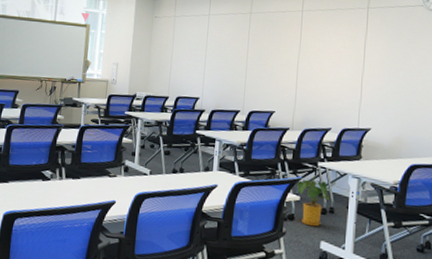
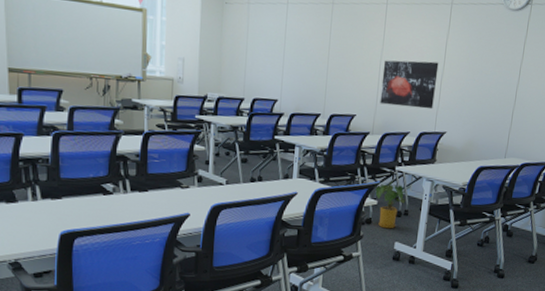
wall art: none [299,60,358,106] -> present [380,60,439,109]

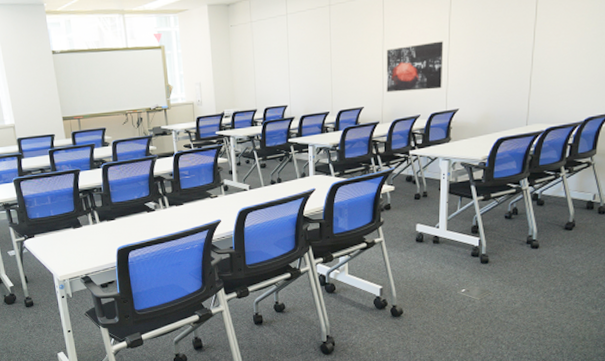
house plant: present [374,181,407,229] -> none [390,165,423,212]

